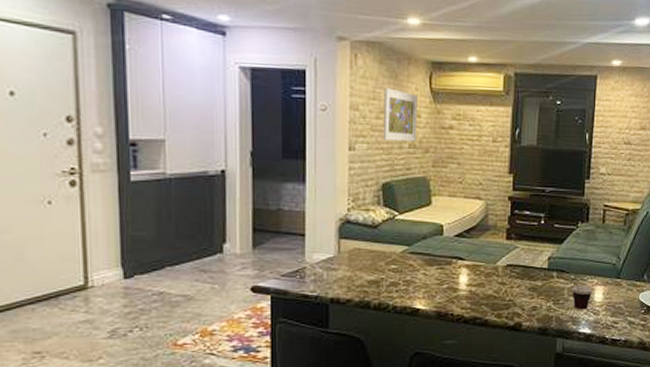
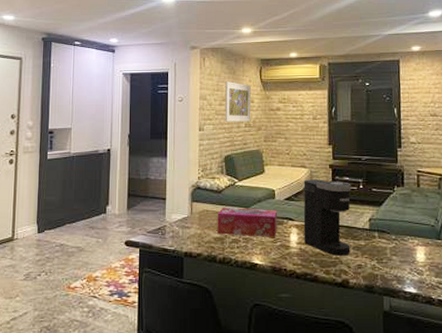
tissue box: none [372,244,445,279] -> present [217,207,277,237]
coffee maker: none [475,213,532,298] -> present [303,179,351,256]
cup: present [570,280,592,310] -> none [391,240,414,269]

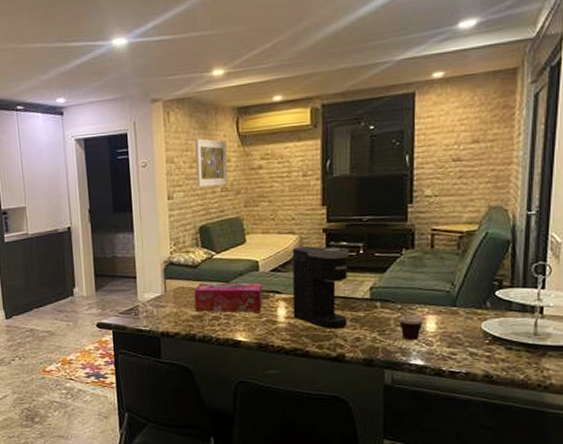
cup: none [391,240,414,269] -> present [396,310,423,341]

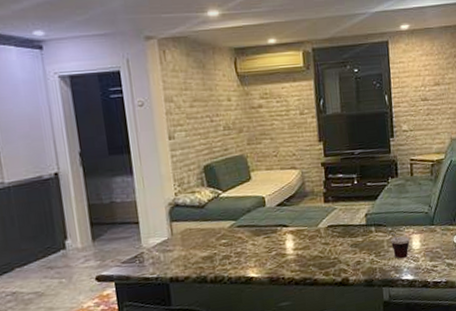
tissue box: present [194,282,262,313] -> none [202,218,271,253]
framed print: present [195,138,228,187] -> none [194,77,230,126]
coffee maker: present [292,246,349,329] -> none [295,179,349,256]

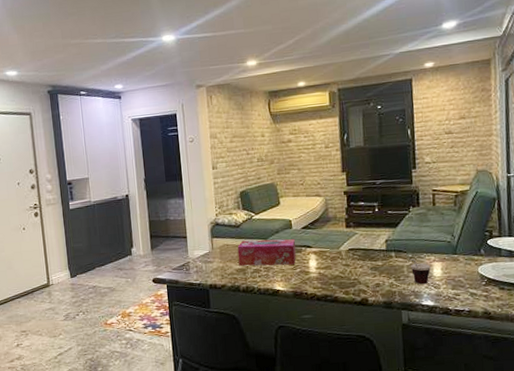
tissue box: none [202,218,271,253] -> present [237,238,296,266]

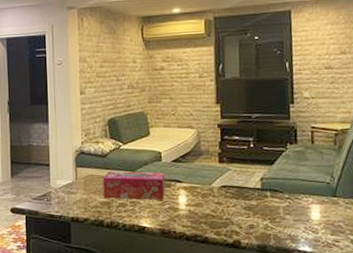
cup: present [408,258,431,285] -> none [284,199,308,228]

